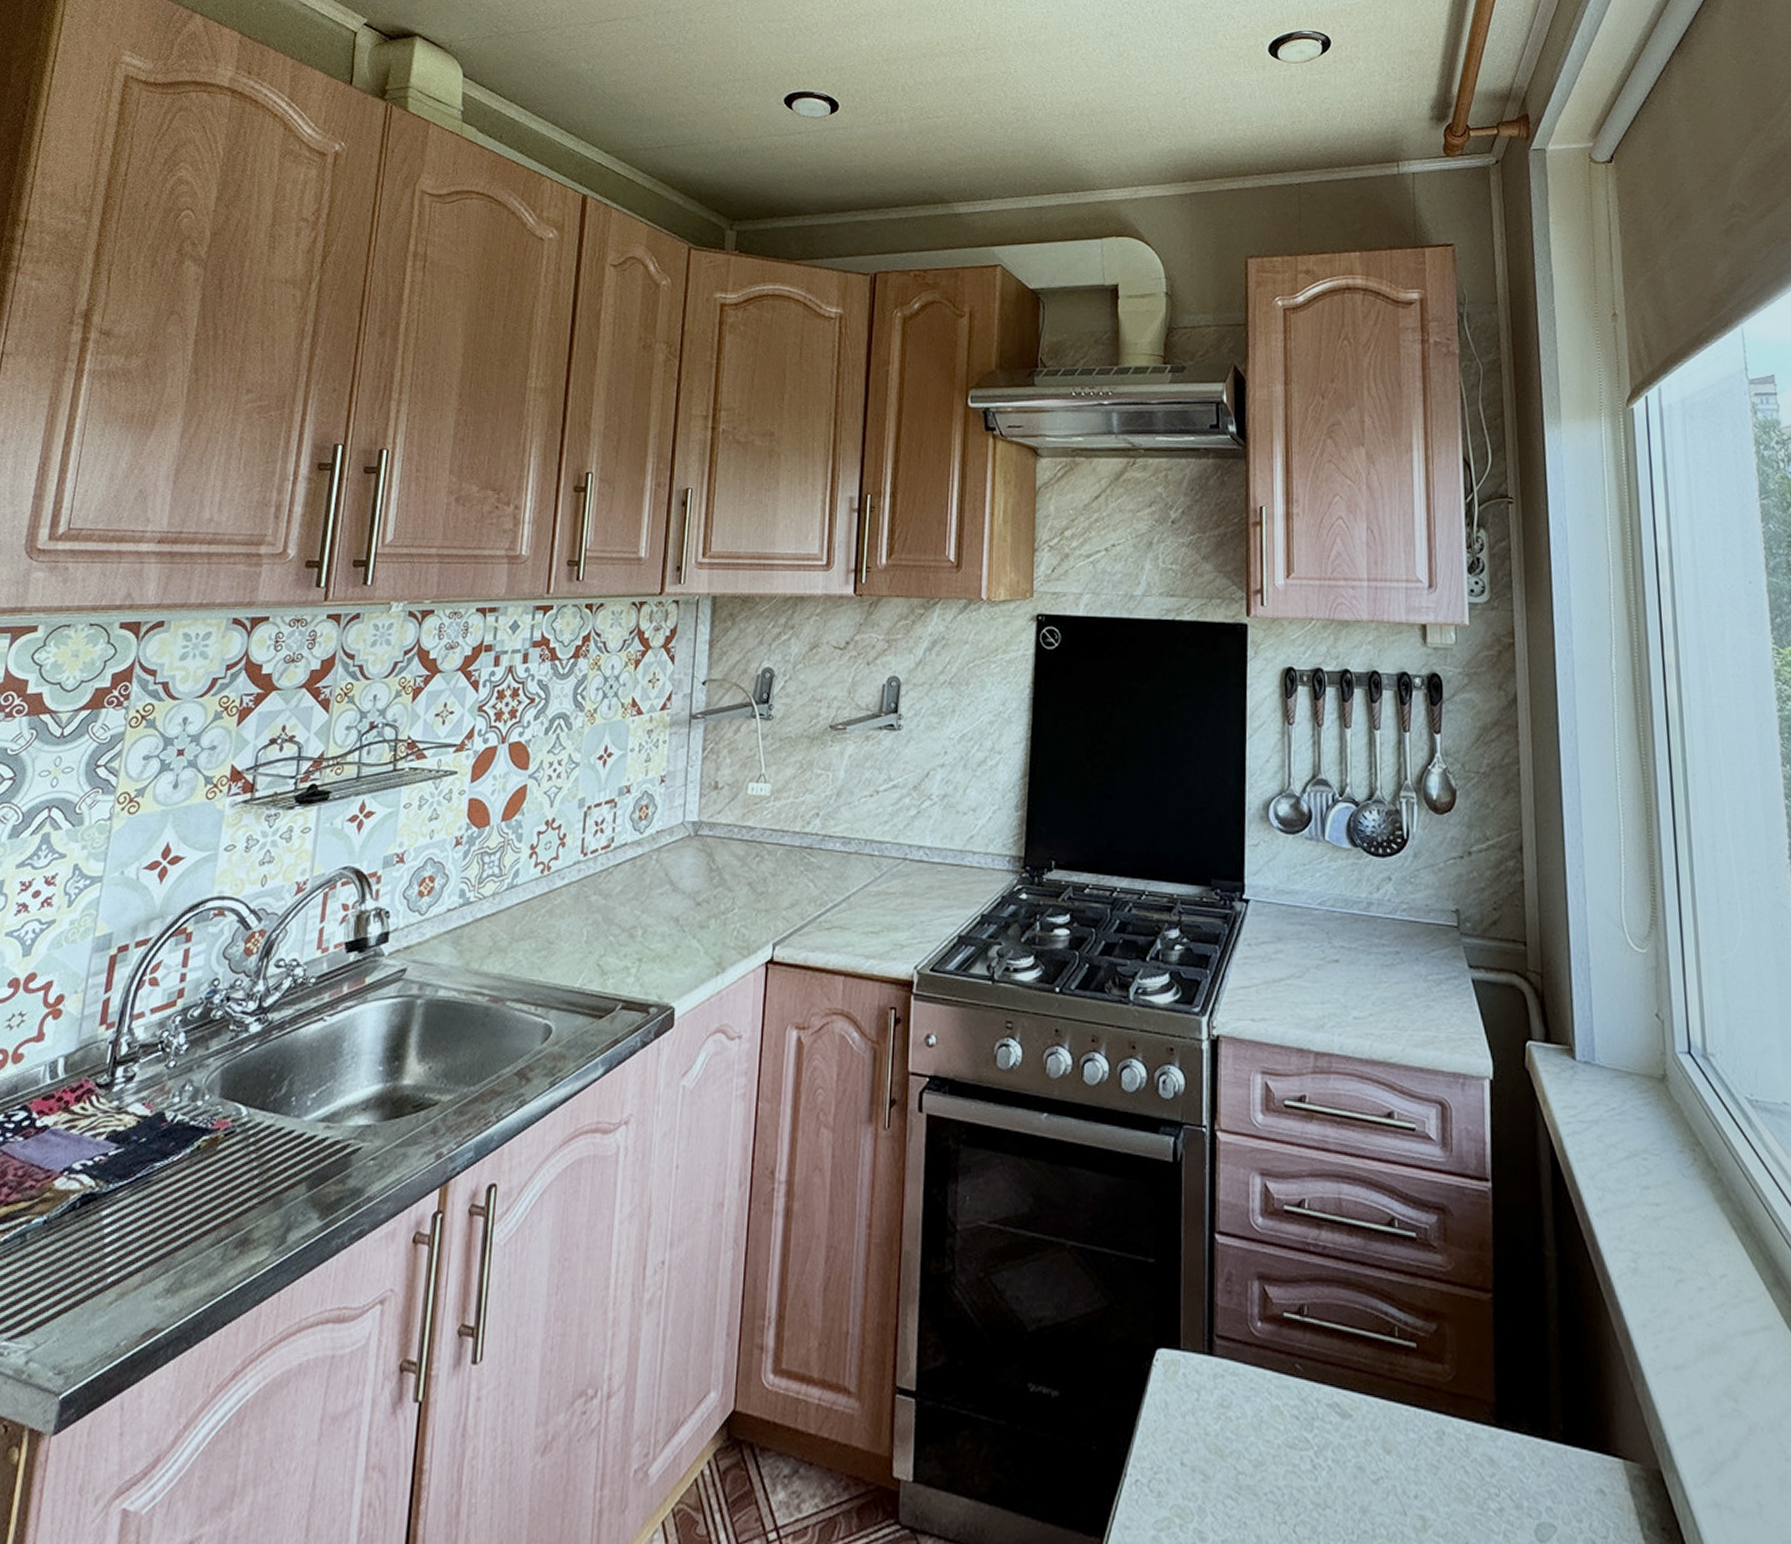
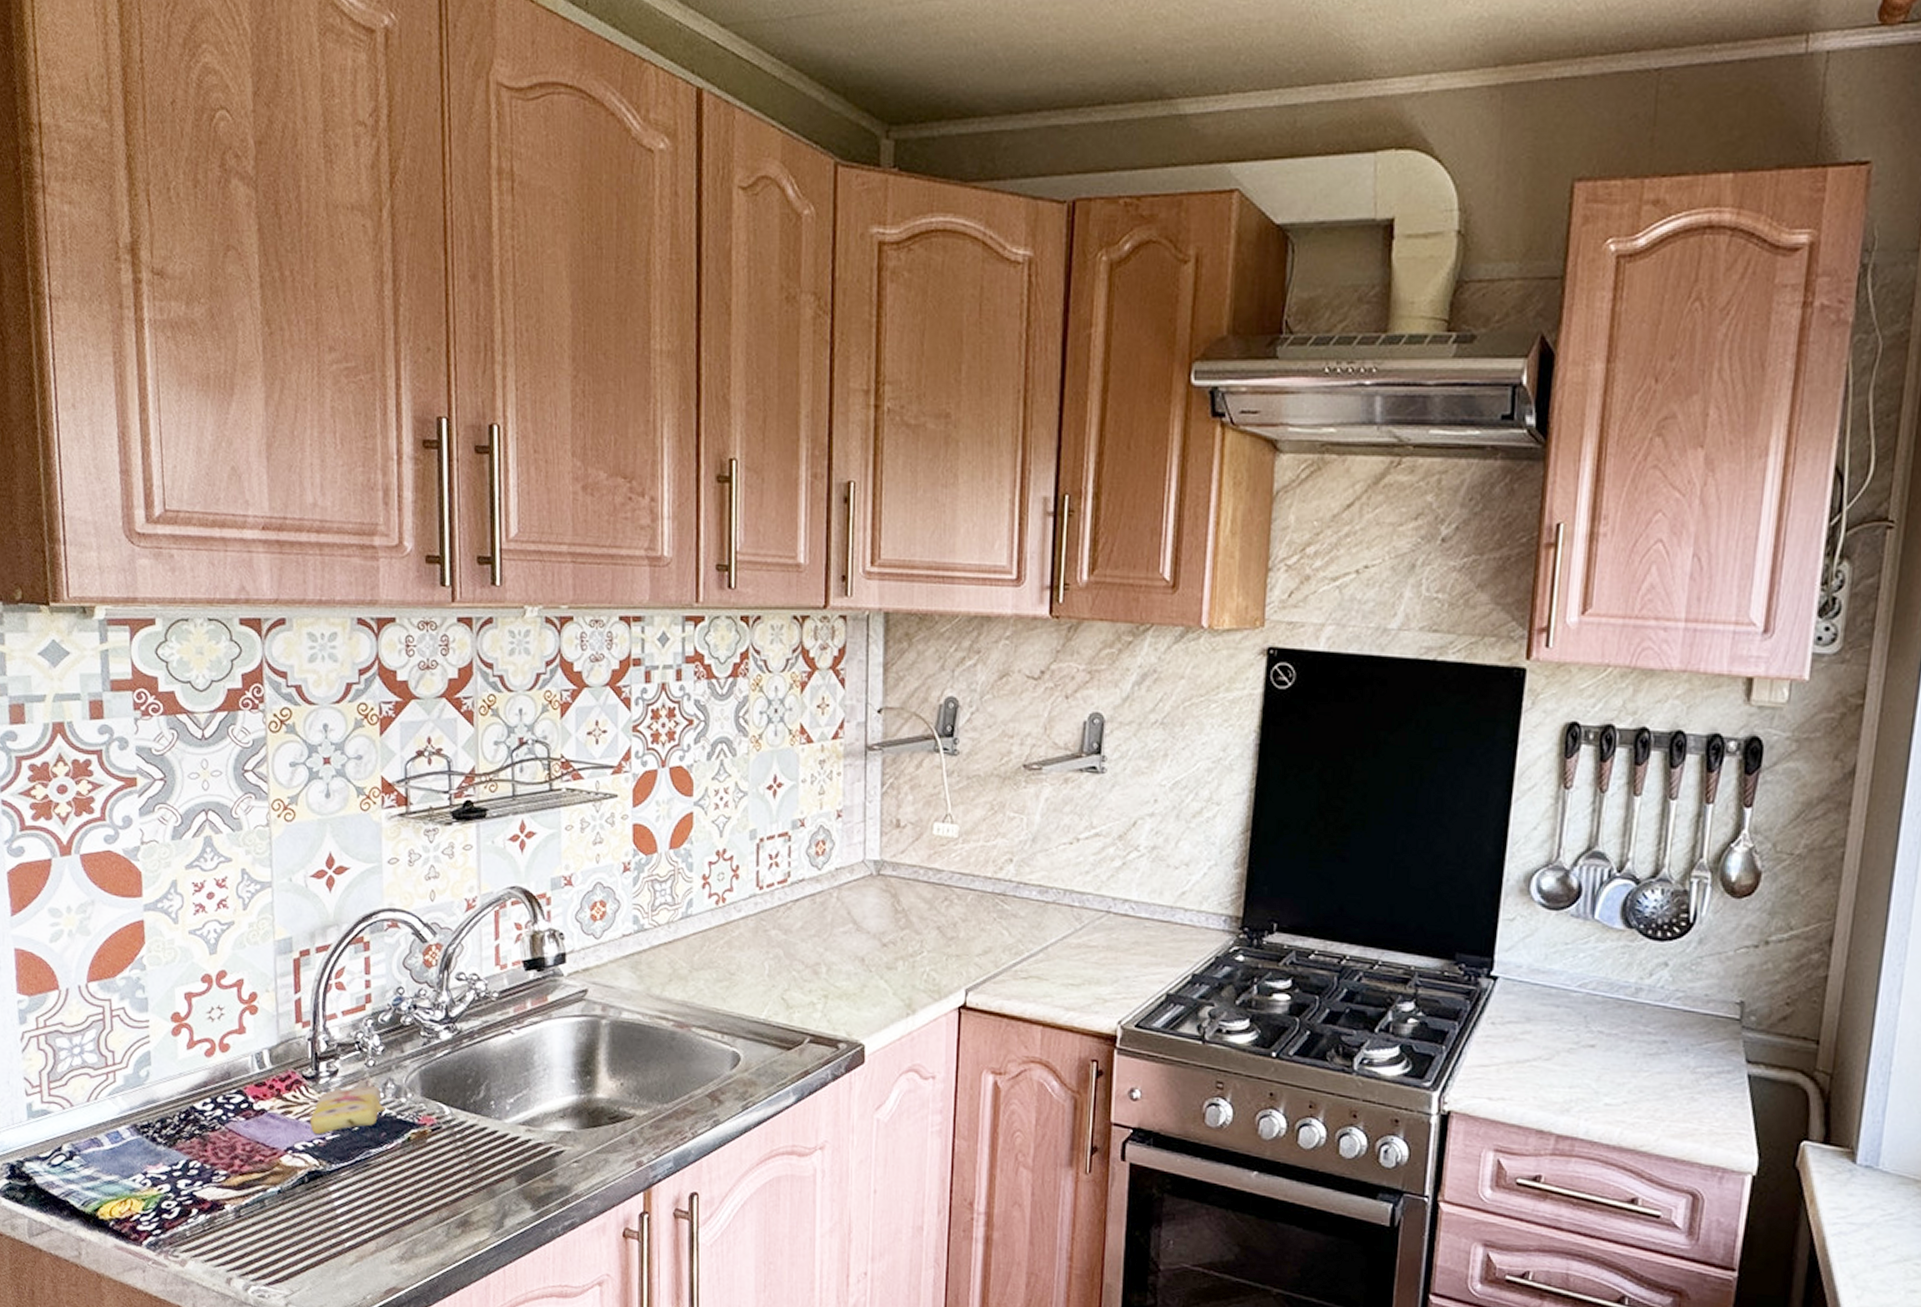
sponge: none [94,1082,179,1151] -> present [309,1079,385,1135]

